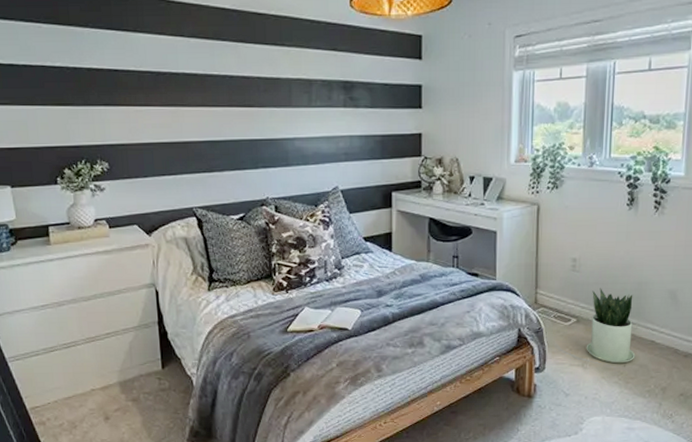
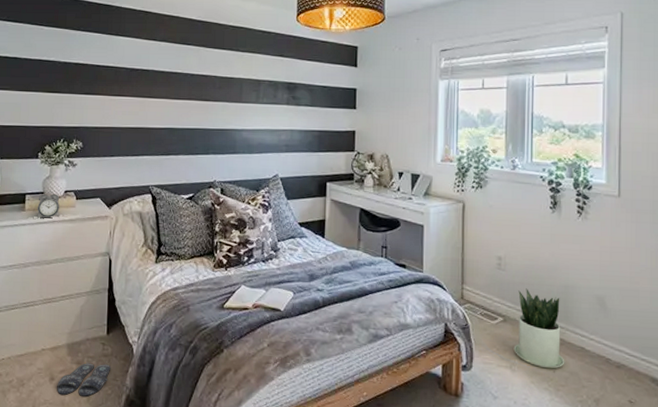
alarm clock: none [64,223,93,253] -> present [37,193,60,219]
slippers: none [113,398,170,434] -> present [57,363,110,397]

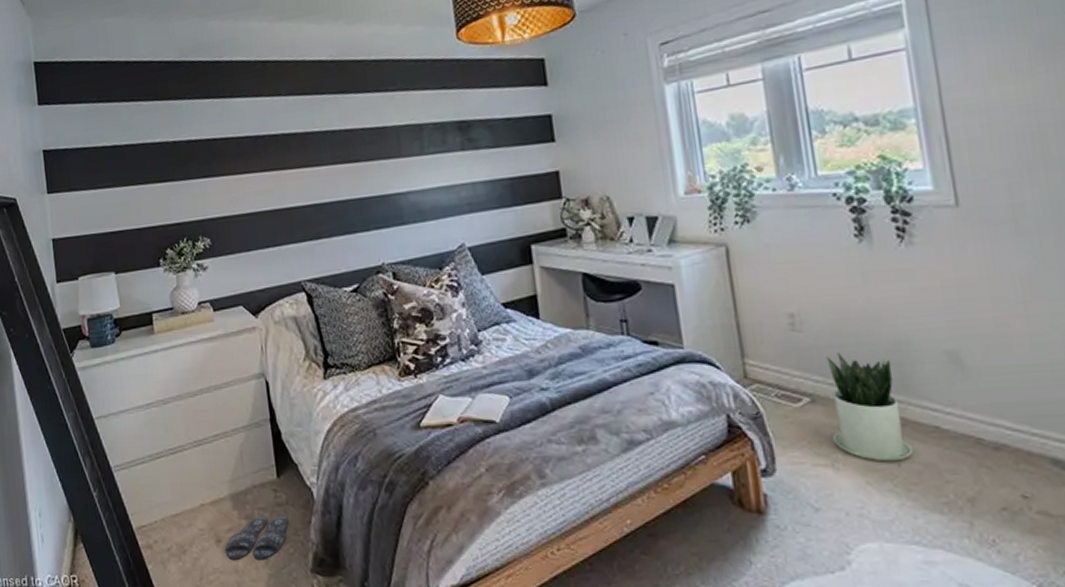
alarm clock: present [37,193,60,219] -> none [168,307,198,342]

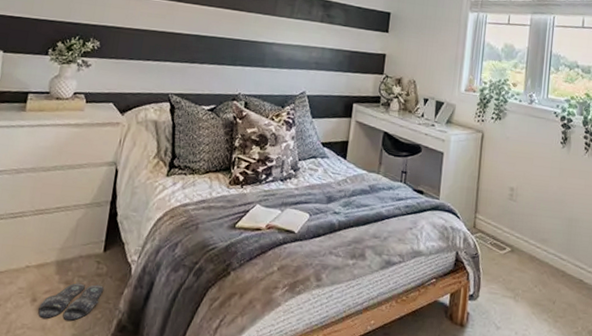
planter: present [826,352,914,462] -> none [518,220,565,301]

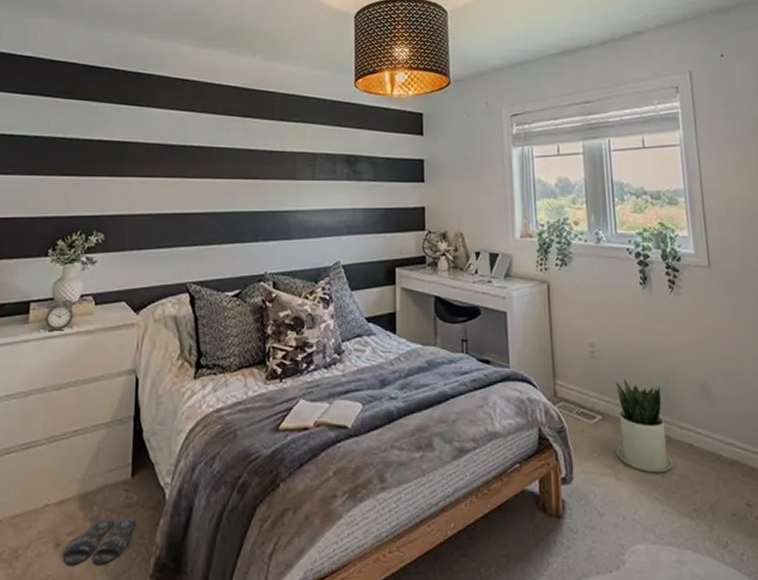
alarm clock: none [38,94,68,121] -> present [44,299,74,333]
planter: none [518,220,565,301] -> present [615,378,674,473]

